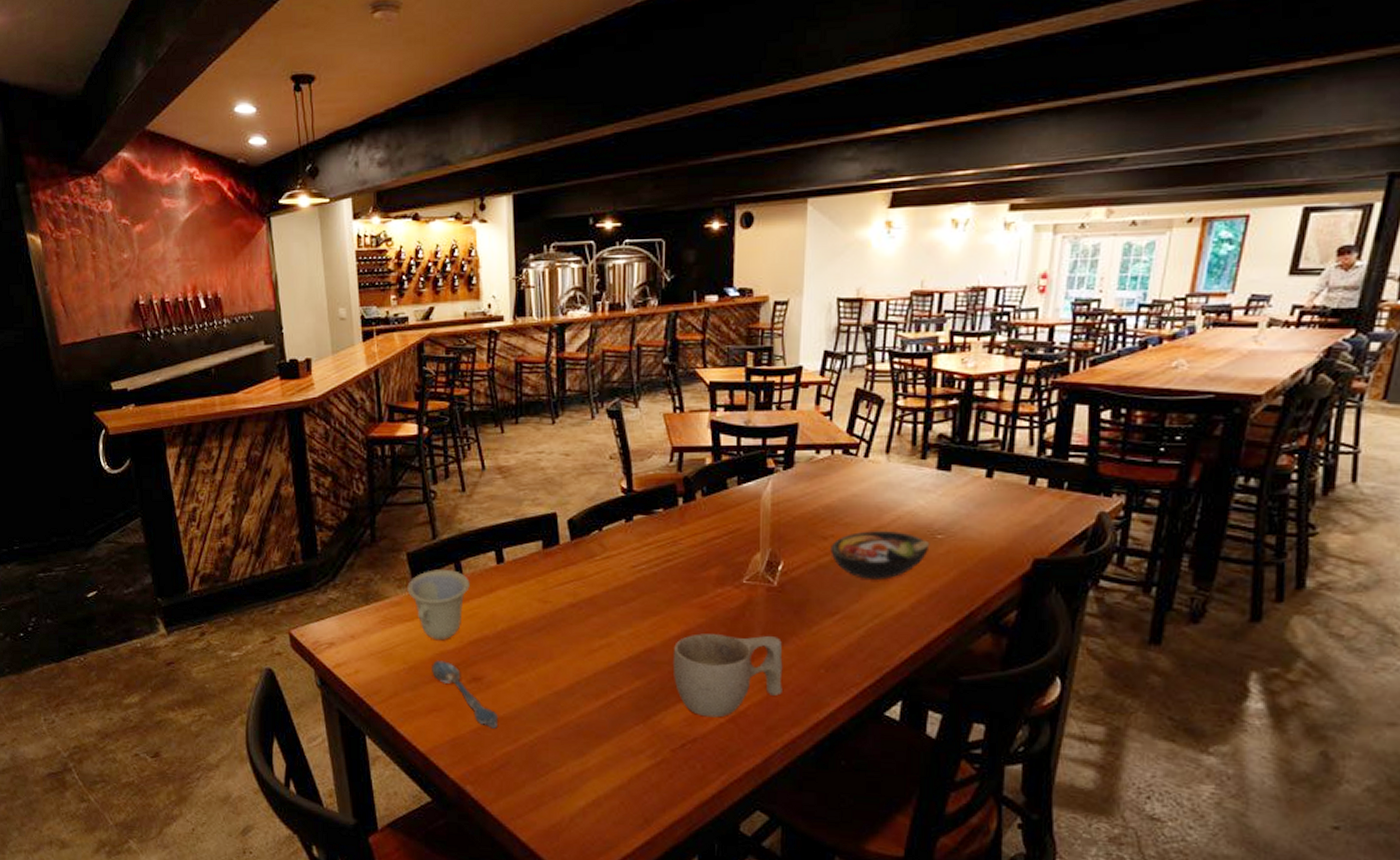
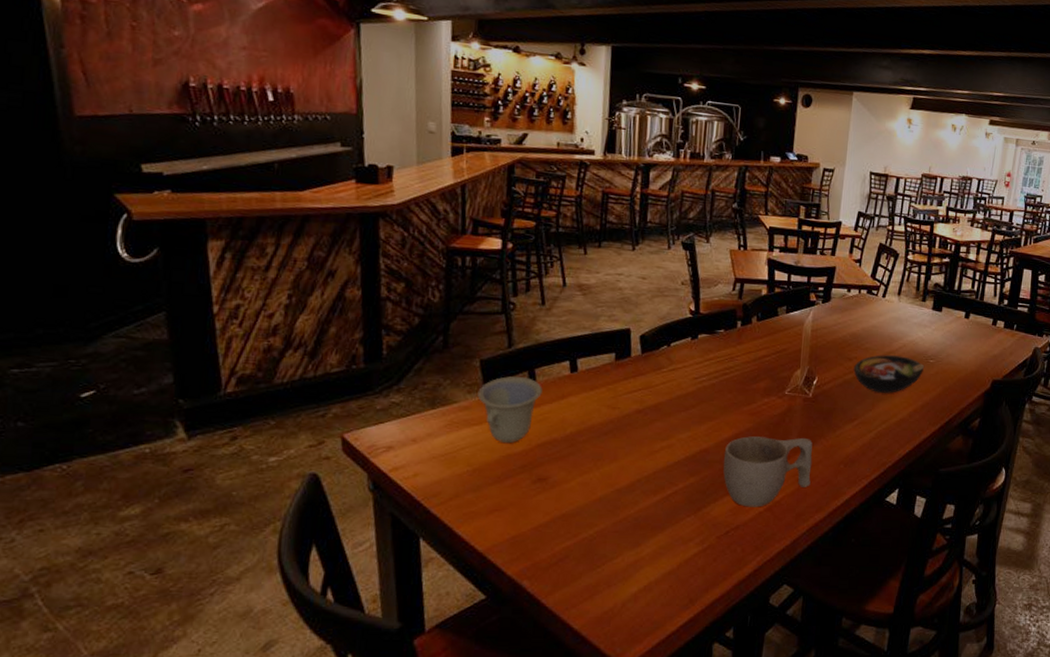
spoon: present [432,660,497,729] -> none [496,462,560,525]

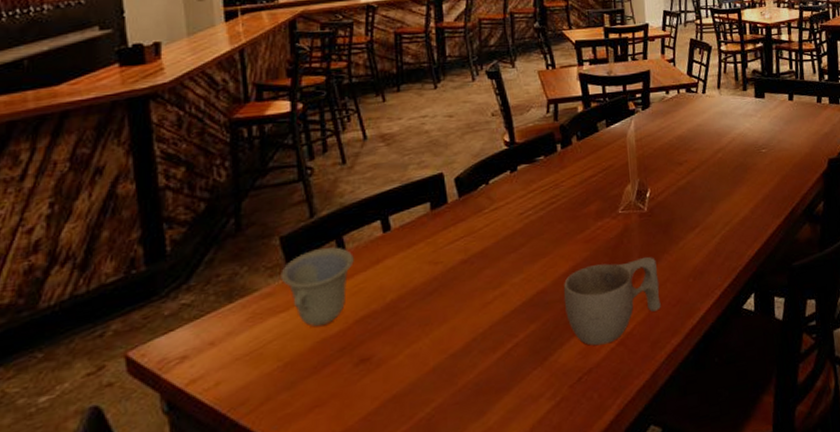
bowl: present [854,355,925,393] -> none [686,150,758,194]

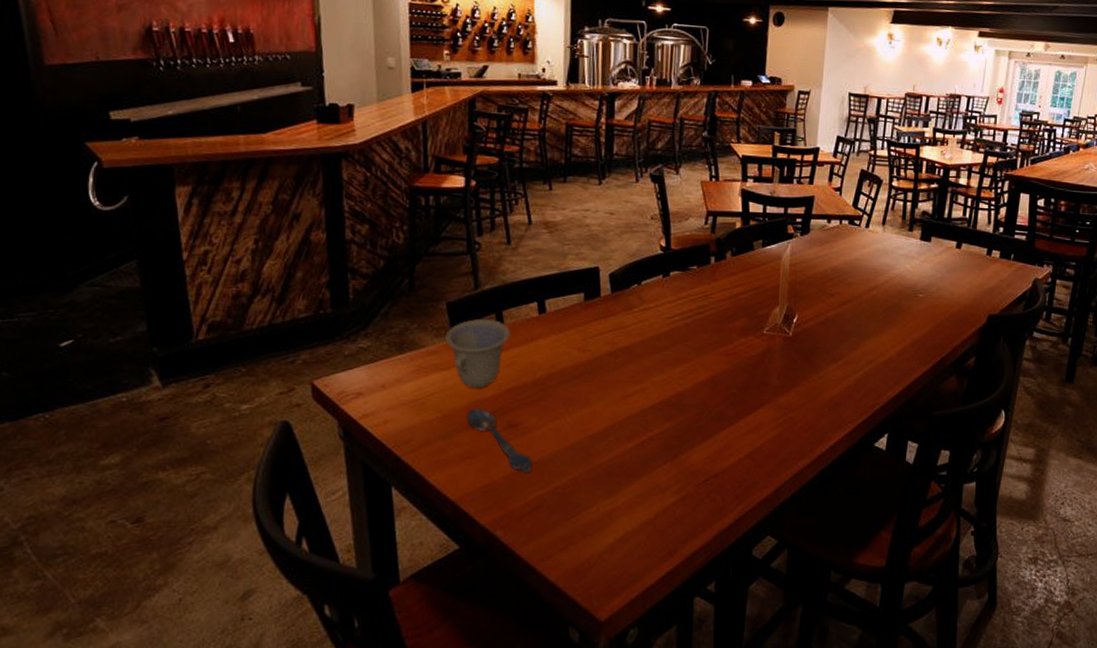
spoon: none [312,347,390,411] -> present [467,408,532,473]
cup: present [563,256,661,346] -> none [699,379,794,454]

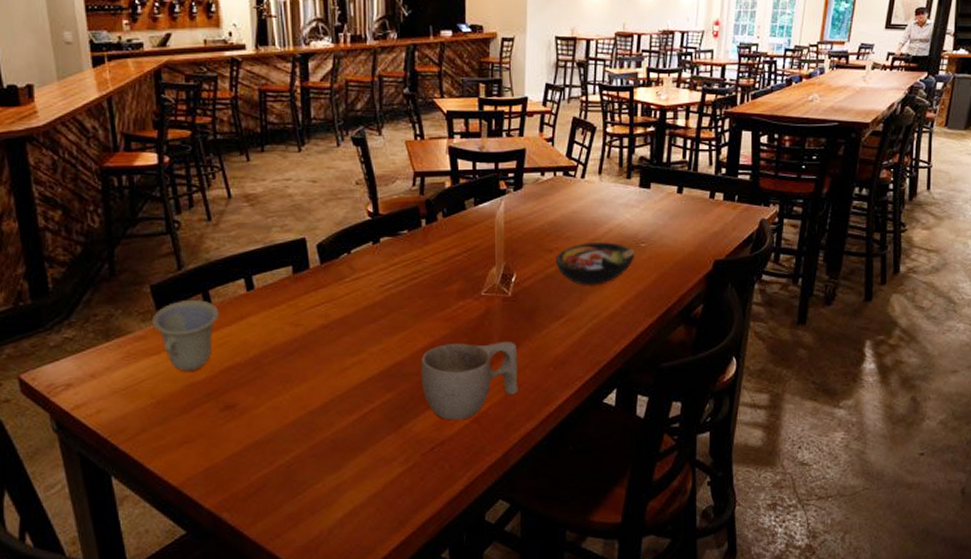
spoon: present [467,408,532,473] -> none [182,391,253,454]
cup: none [699,379,794,454] -> present [420,341,518,420]
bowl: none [836,290,914,331] -> present [555,242,636,285]

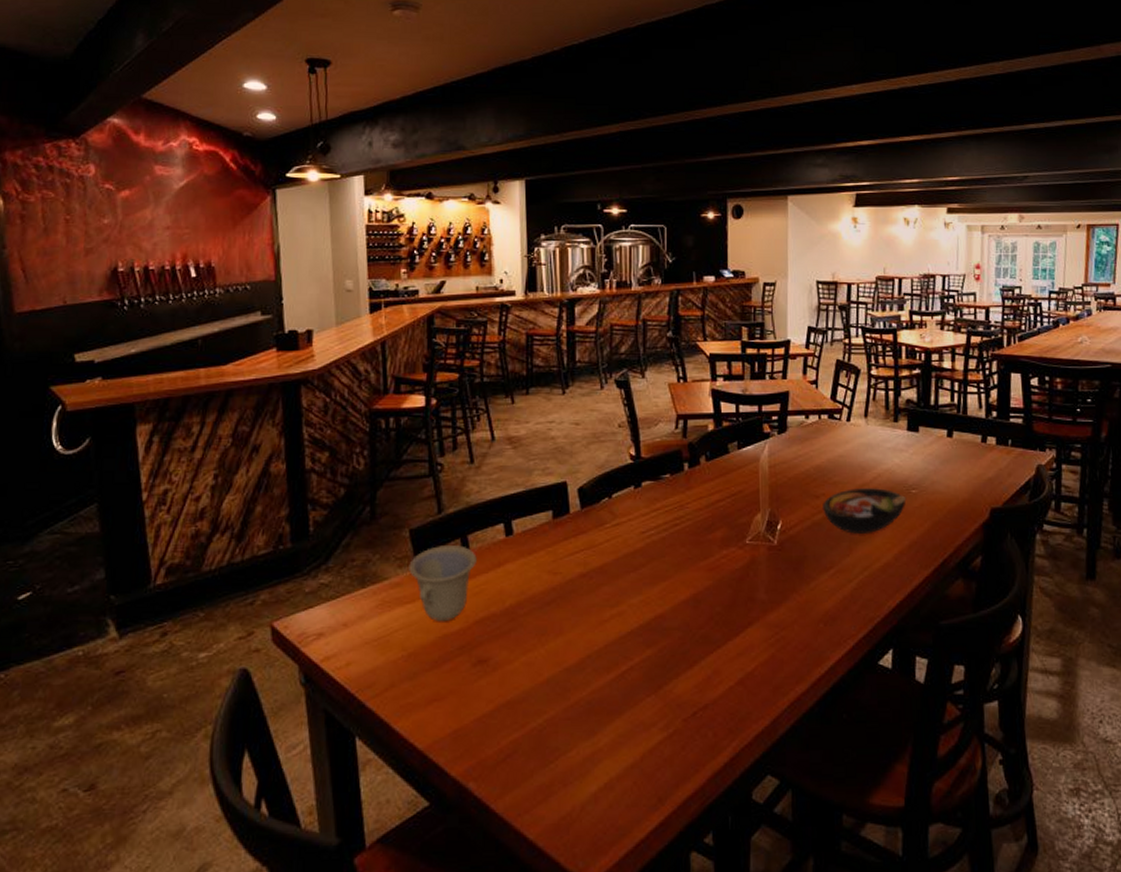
cup: present [420,341,518,420] -> none [682,593,786,682]

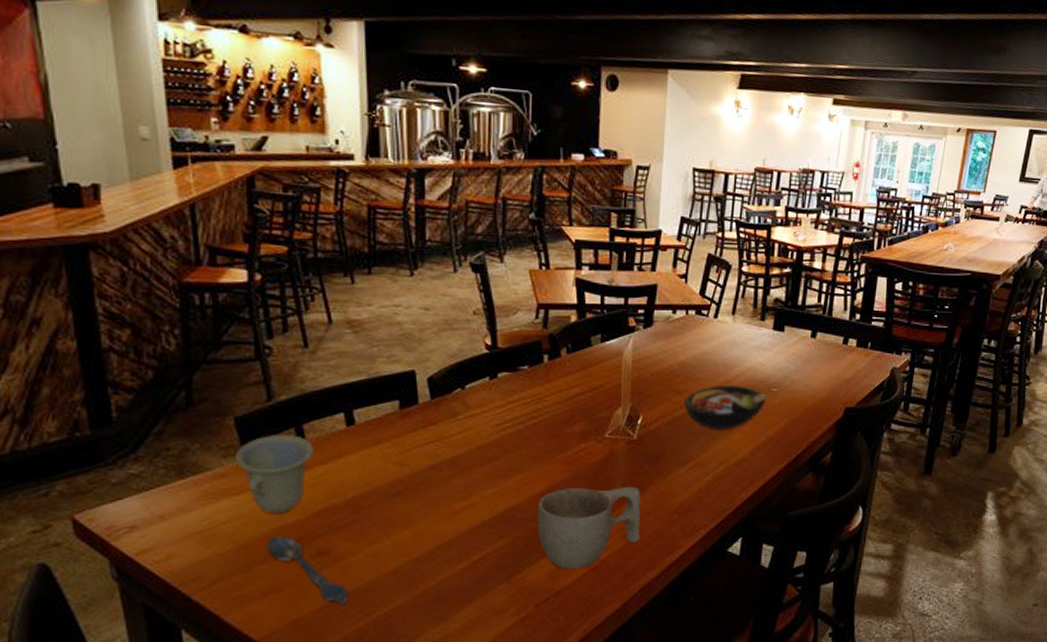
spoon: none [433,644,504,715] -> present [267,536,347,605]
cup: none [682,593,786,682] -> present [537,486,641,569]

